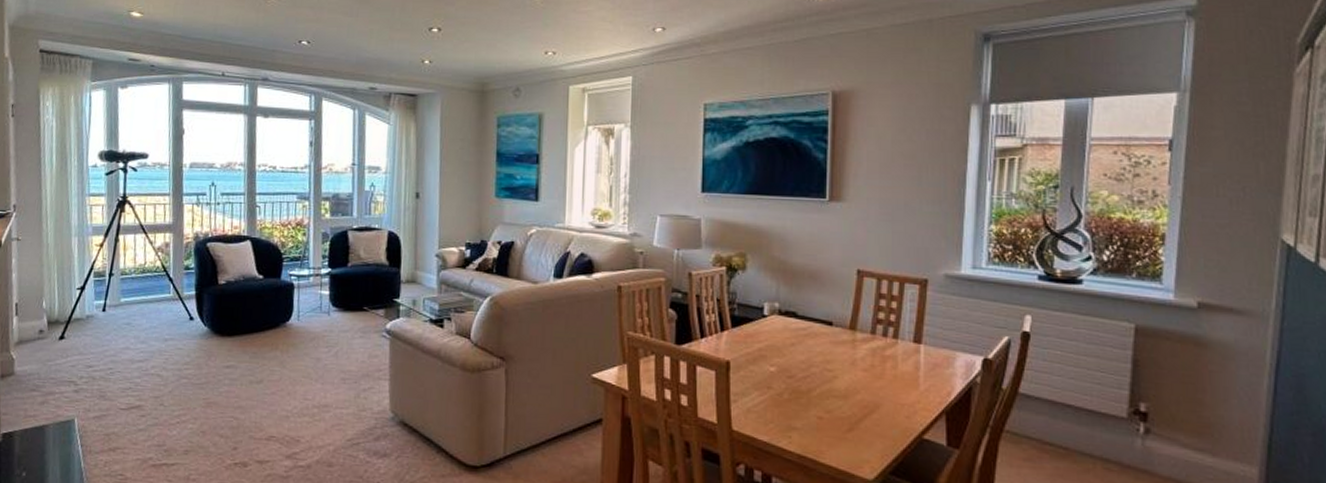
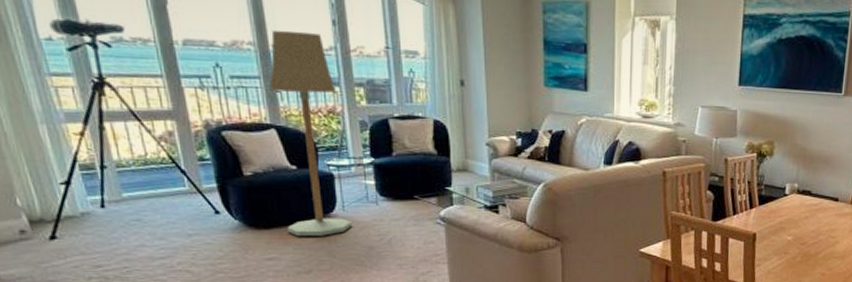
floor lamp: none [246,152,306,346] -> present [270,30,351,237]

